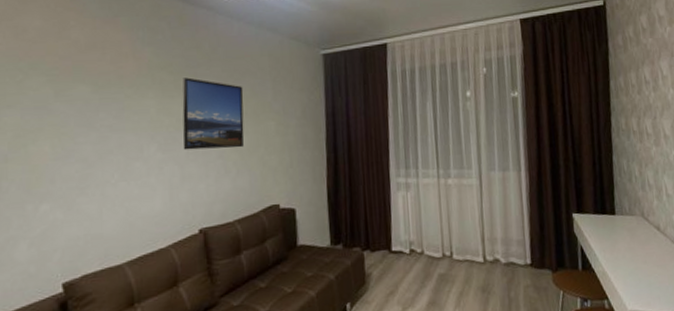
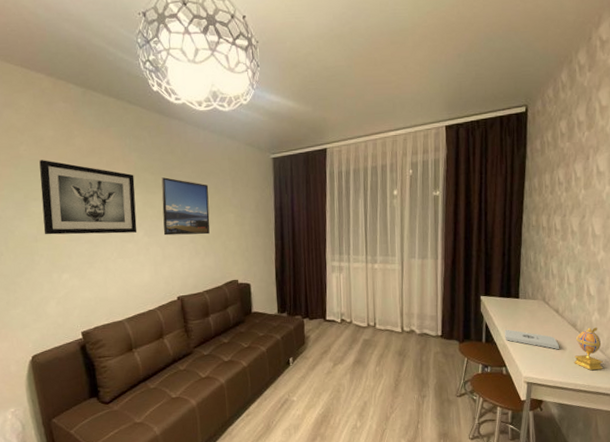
wall art: none [18,56,148,153] -> present [39,160,138,235]
notepad: none [603,252,665,274] -> present [505,329,559,349]

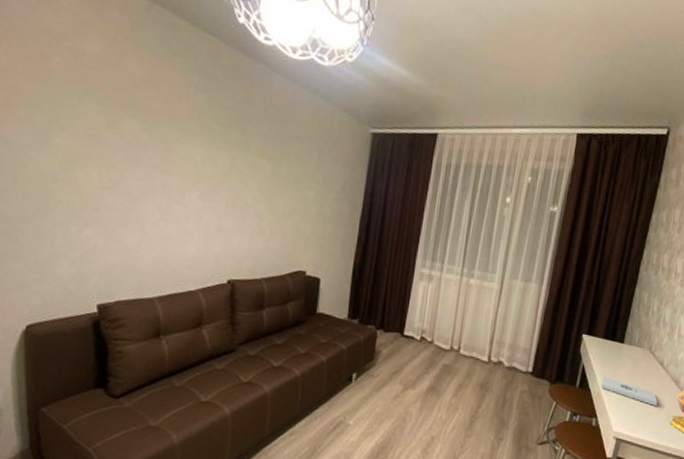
wall art: present [39,160,138,235] -> none [67,80,197,193]
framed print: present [161,177,210,236] -> none [222,131,289,211]

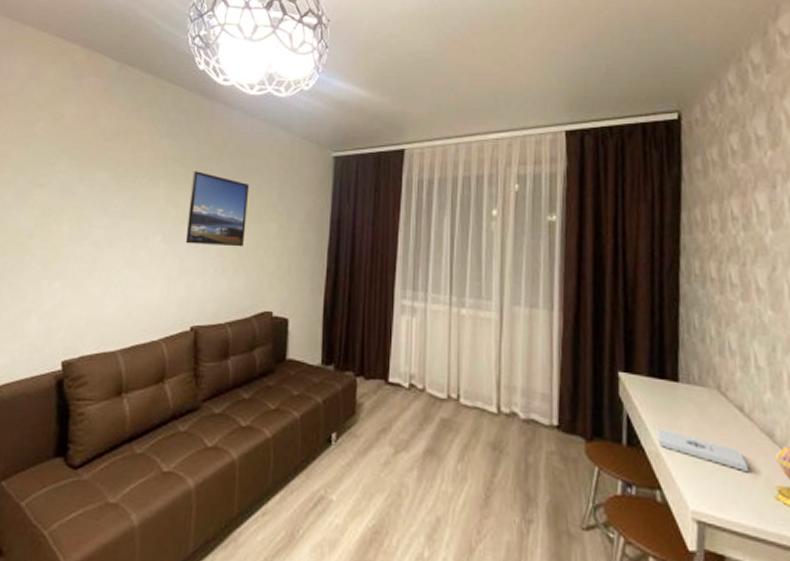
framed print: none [222,131,289,211] -> present [185,171,250,247]

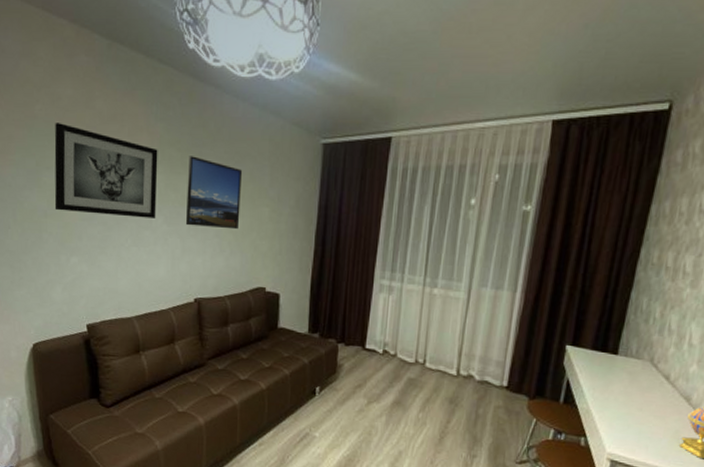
wall art: none [42,140,161,237] -> present [54,123,158,219]
notepad: present [657,428,748,471] -> none [590,391,663,425]

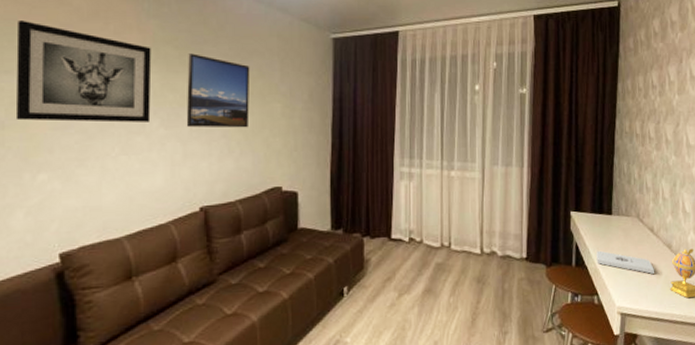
notepad: none [590,391,663,425] -> present [596,250,654,274]

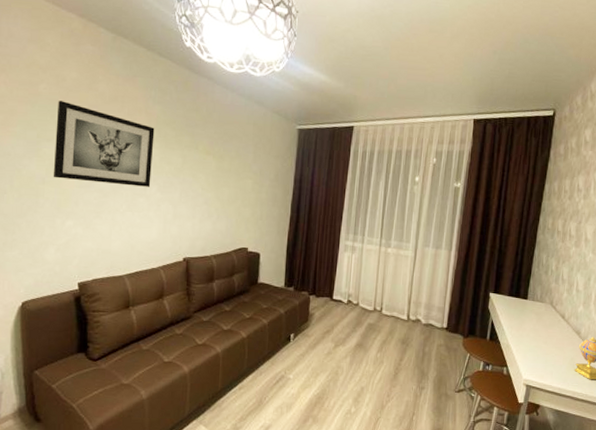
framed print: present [186,53,250,128] -> none [177,134,230,198]
notepad: present [596,250,654,274] -> none [509,329,562,355]

